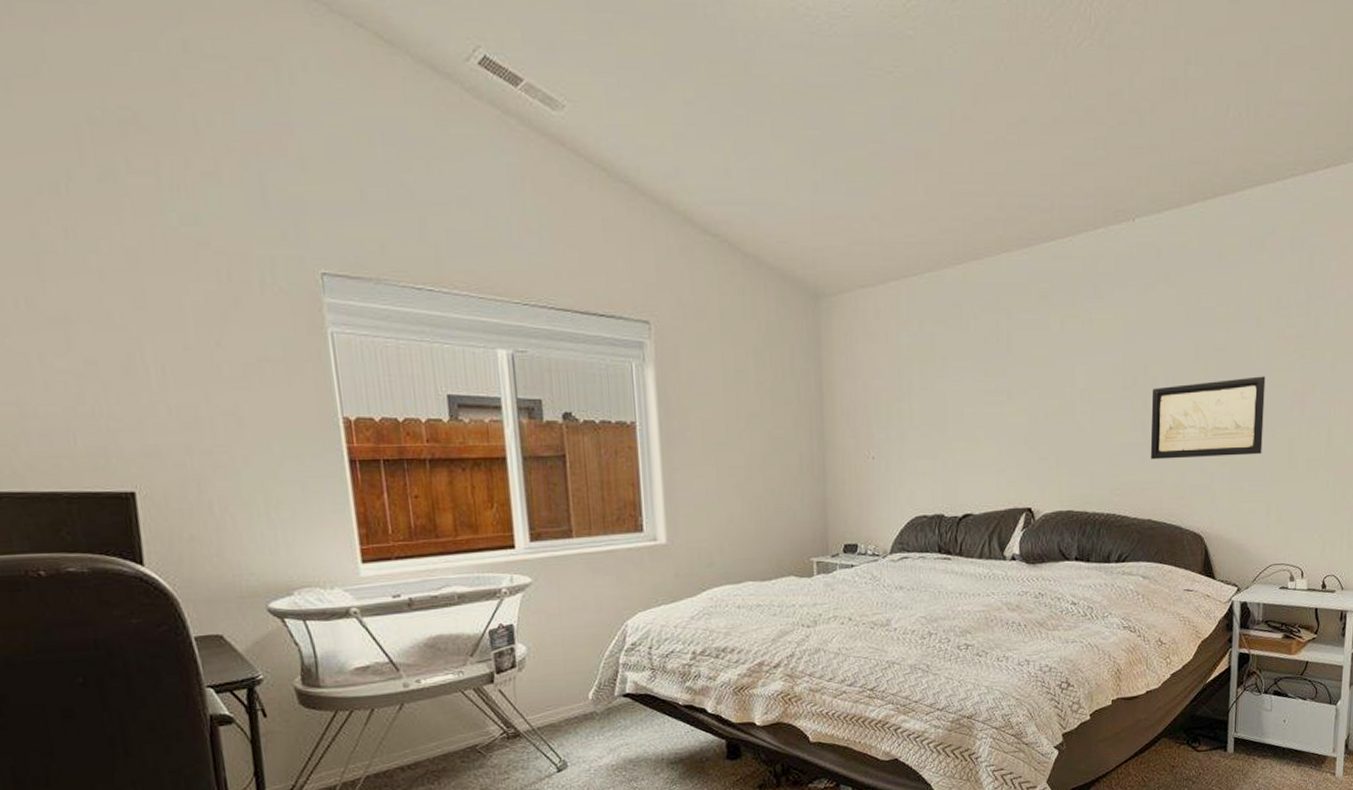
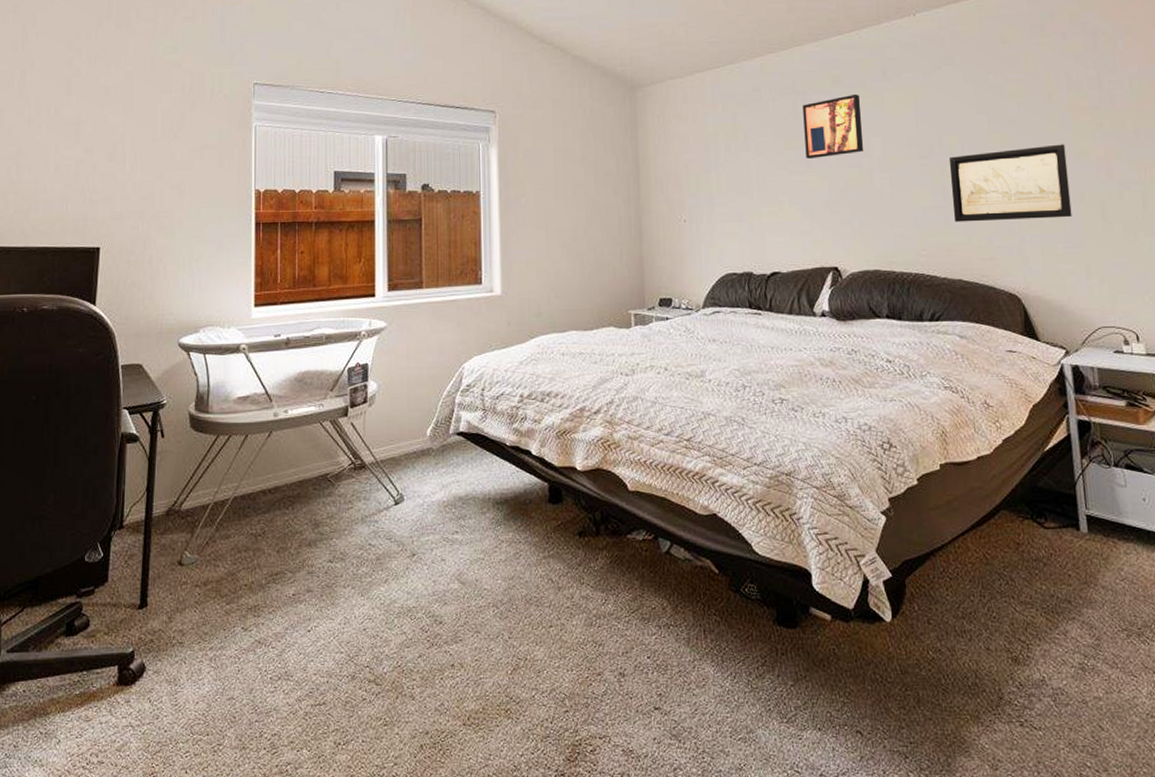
wall art: none [1006,313,1068,389] -> present [803,93,864,160]

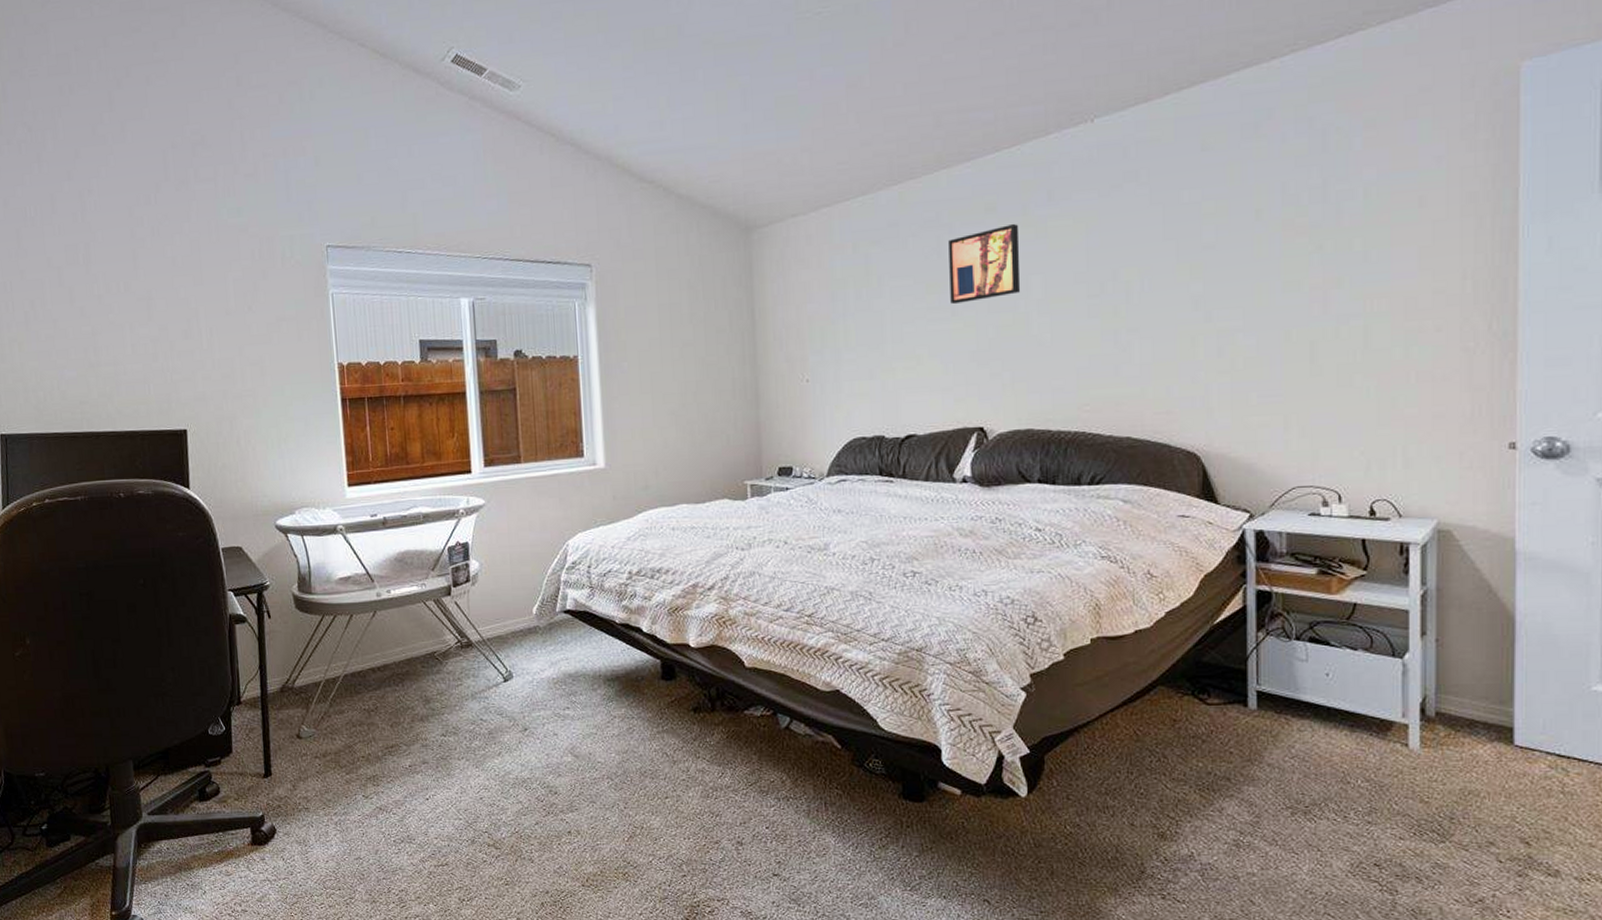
wall art: present [948,144,1072,222] -> none [1124,273,1273,372]

